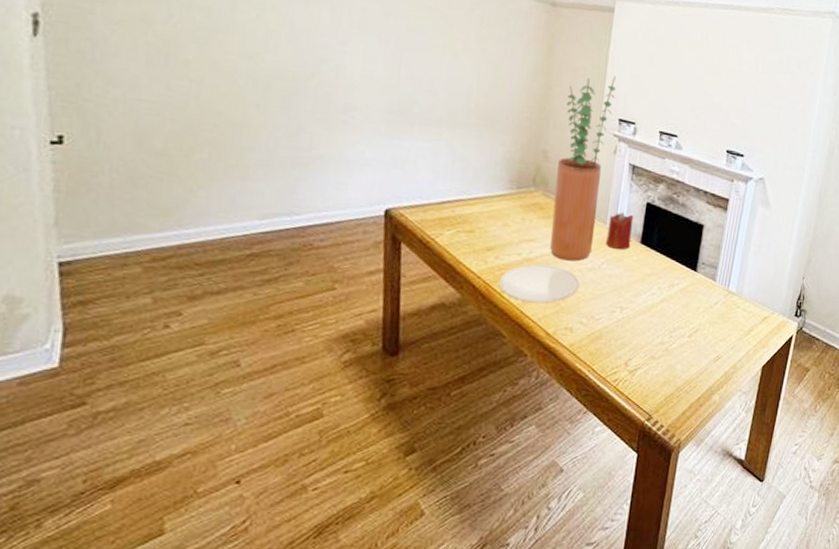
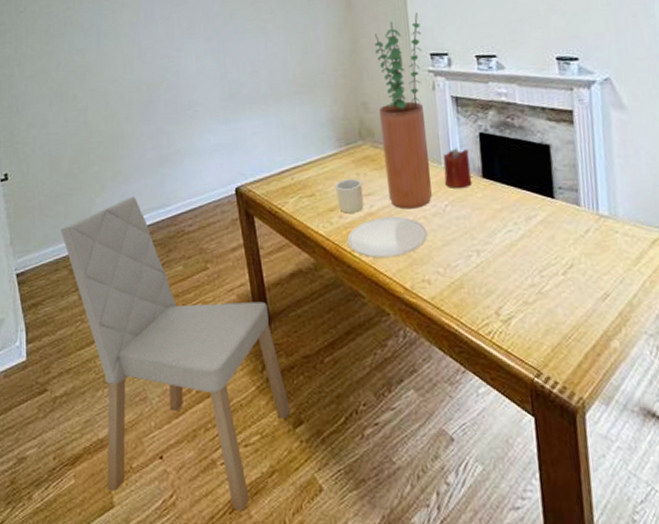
dining chair: none [138,195,405,535] -> present [61,196,291,511]
mug: none [496,221,526,256] -> present [335,178,364,214]

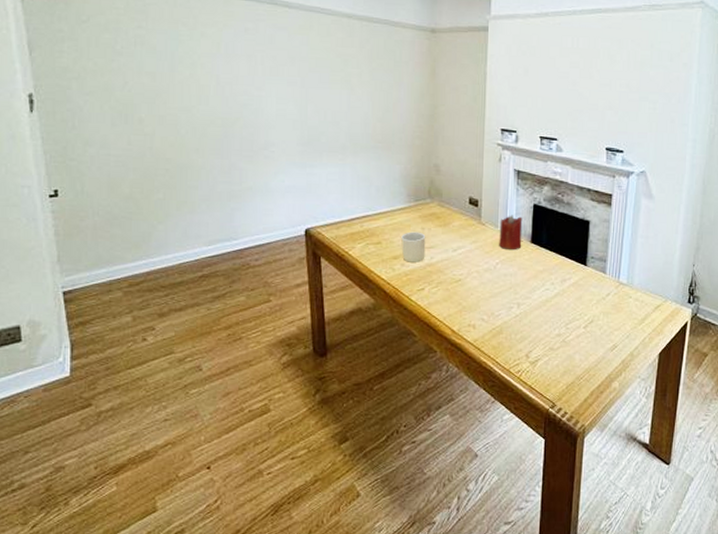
dining chair: present [61,196,291,511] -> none [116,226,338,513]
plate: present [347,216,428,259] -> none [406,268,479,304]
vase: present [375,12,432,209] -> none [448,89,496,264]

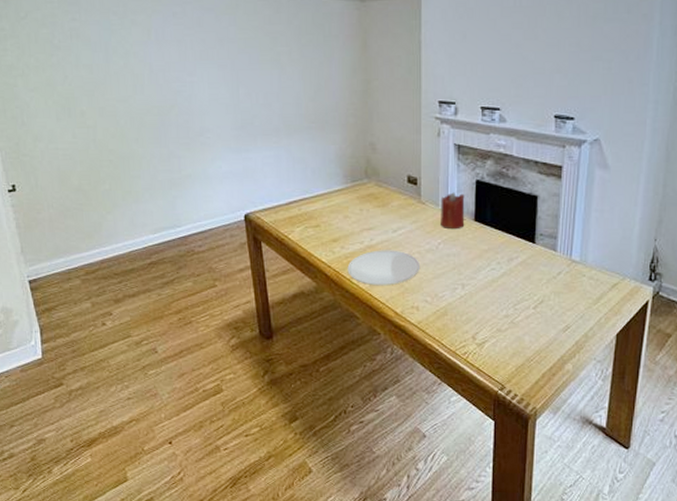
mug: present [401,231,426,263] -> none [340,213,365,245]
plate: none [406,268,479,304] -> present [347,250,421,286]

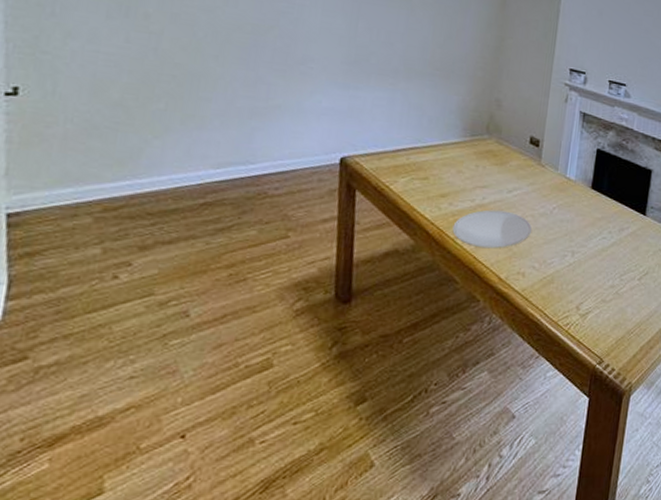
candle: present [441,192,465,228] -> none [558,158,585,195]

